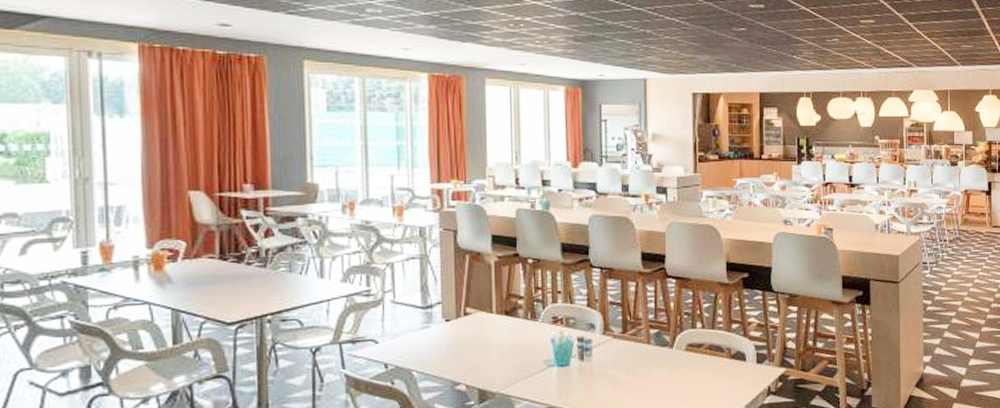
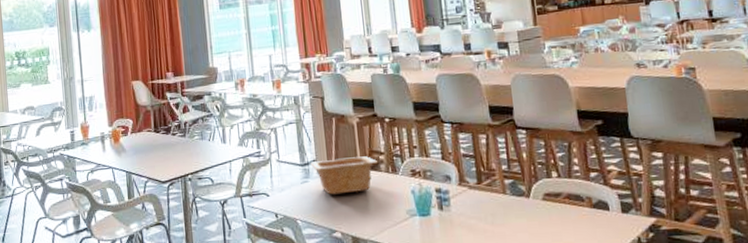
serving bowl: none [434,300,517,343] -> present [310,156,379,195]

